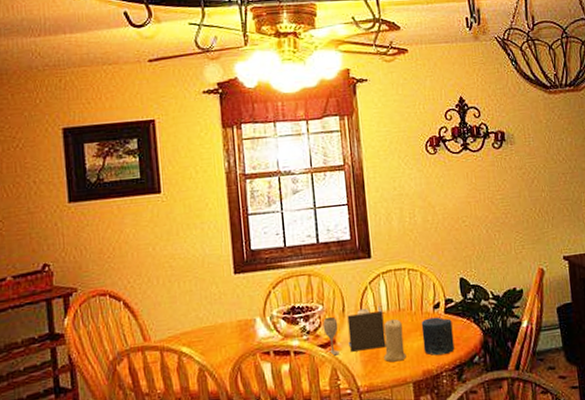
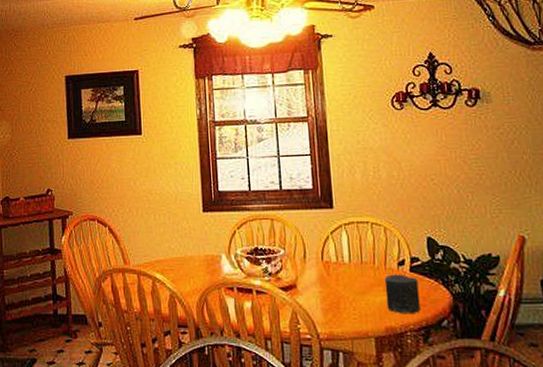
wine glass: present [322,305,386,356] -> none [284,255,347,300]
candle: present [383,318,407,362] -> none [344,270,368,314]

